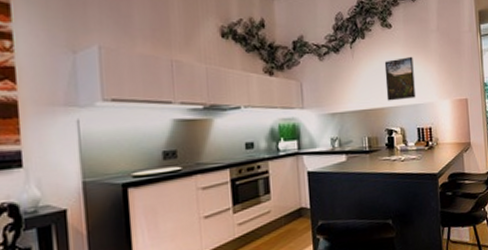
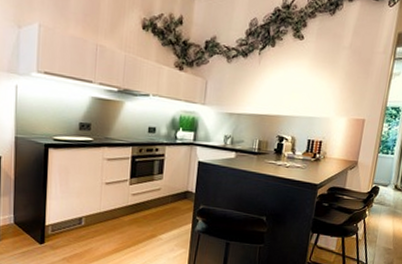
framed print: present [384,56,415,101] -> none [284,70,319,111]

